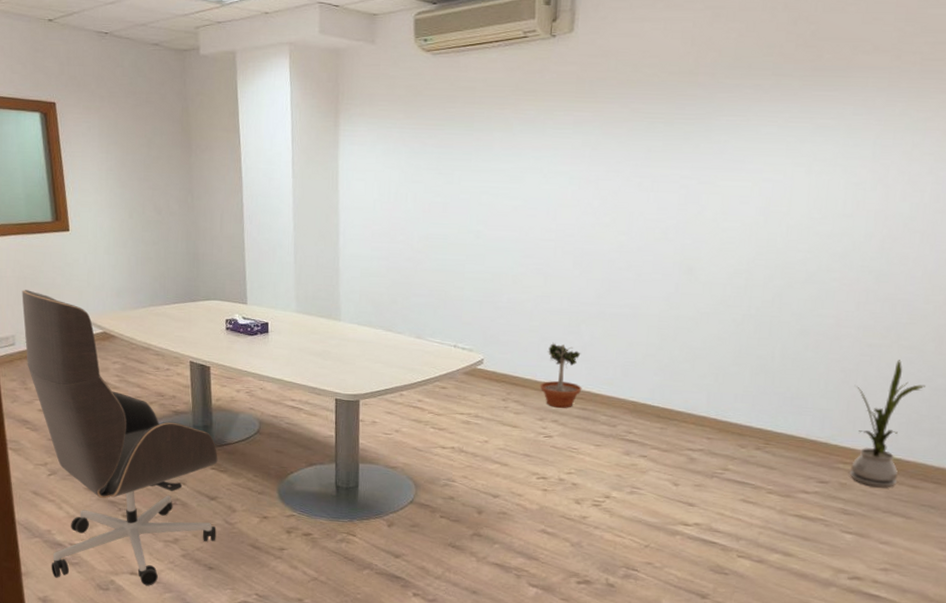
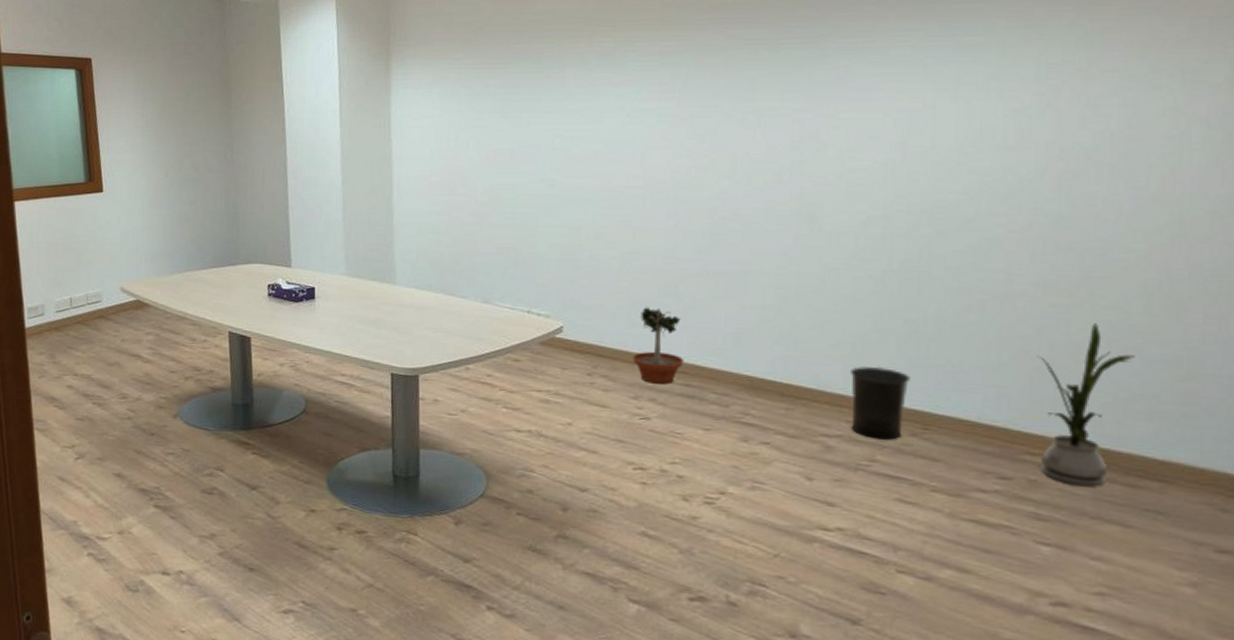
office chair: present [22,290,218,586] -> none [52,256,260,589]
waste bin: none [710,393,758,454] -> present [849,365,910,441]

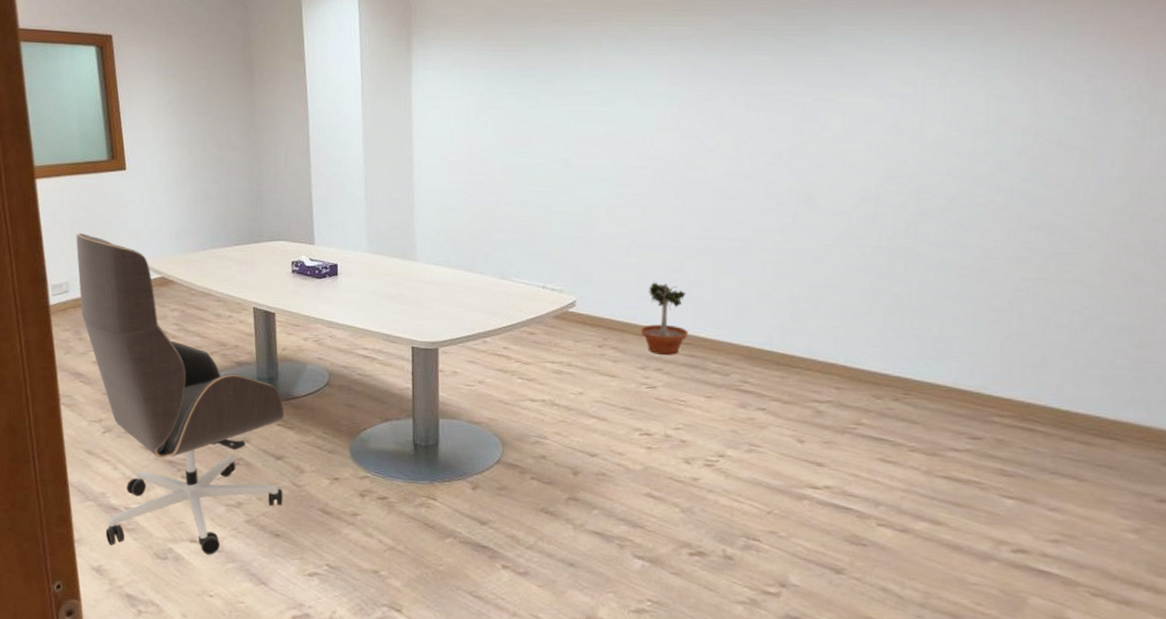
office chair: none [52,256,260,589] -> present [76,233,284,555]
waste bin: present [849,365,910,441] -> none [840,336,895,406]
house plant: present [1037,323,1134,487] -> none [1007,296,1094,445]

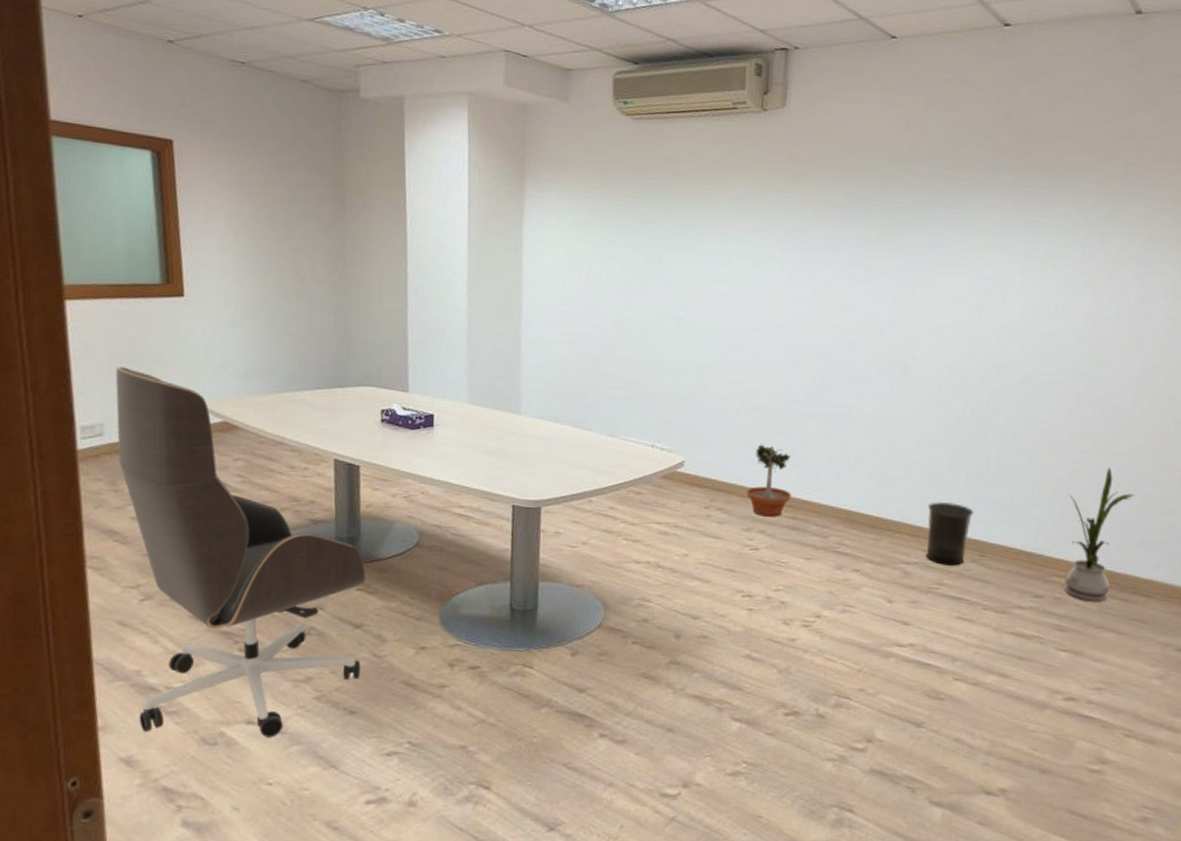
waste bin: none [840,336,895,406] -> present [926,501,974,567]
house plant: none [1007,296,1094,445] -> present [1063,467,1134,602]

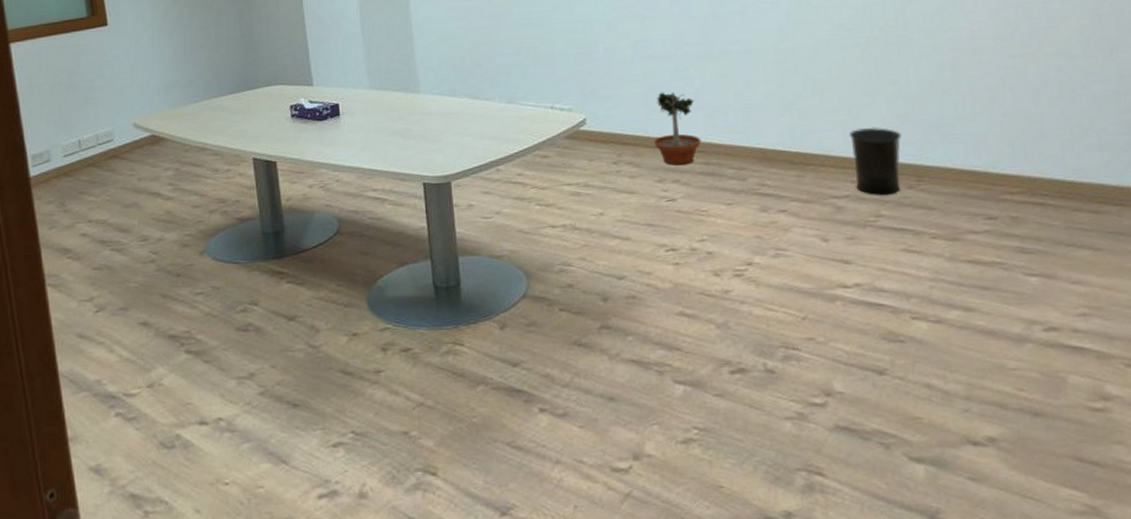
office chair: present [115,367,366,738] -> none [56,96,299,441]
house plant: present [1063,467,1134,602] -> none [1004,69,1082,218]

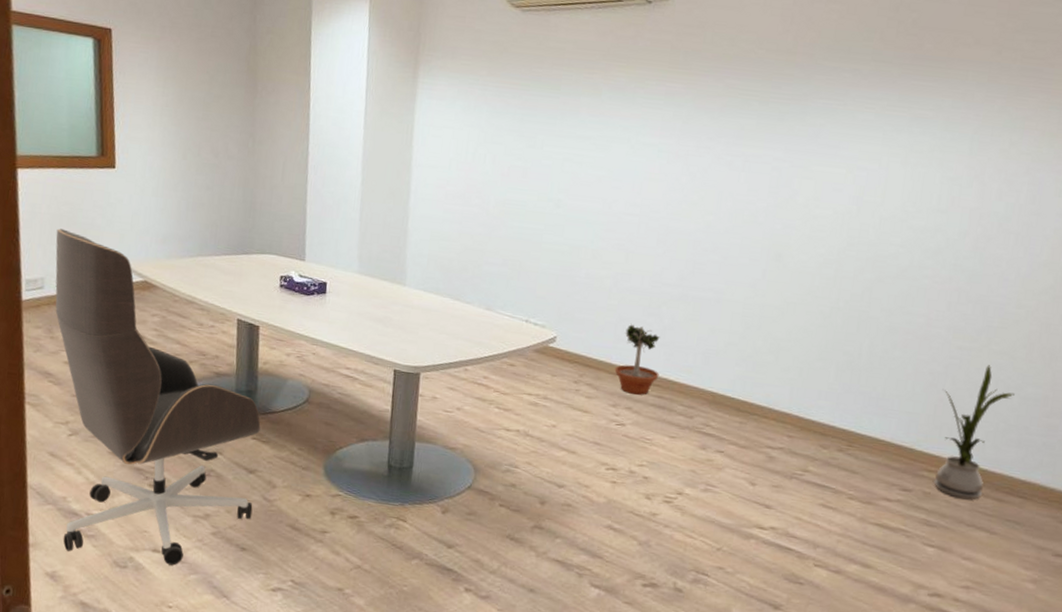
office chair: none [56,96,299,441] -> present [55,228,261,566]
waste bin: present [848,127,902,196] -> none [791,389,843,455]
house plant: none [1004,69,1082,218] -> present [933,365,1015,500]

